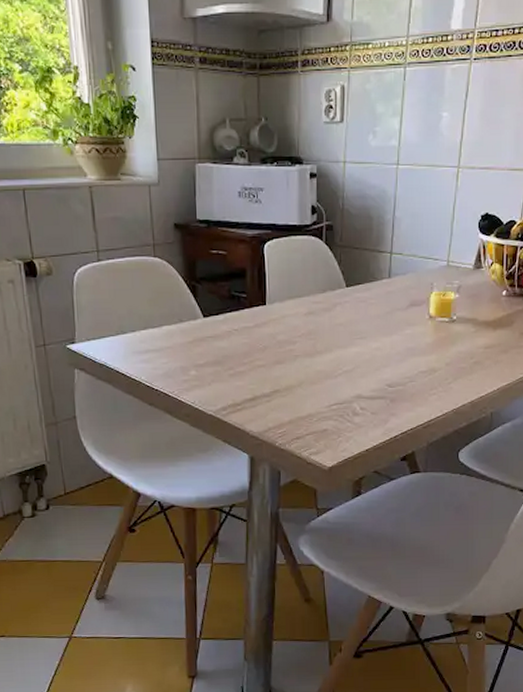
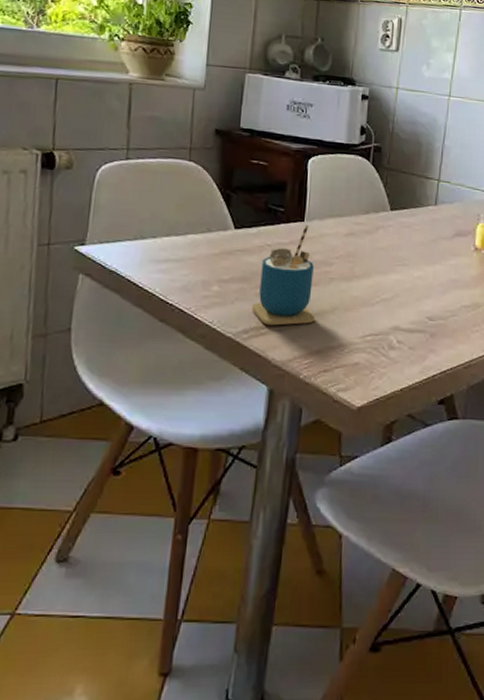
cup: none [226,308,284,402] -> present [251,225,315,326]

